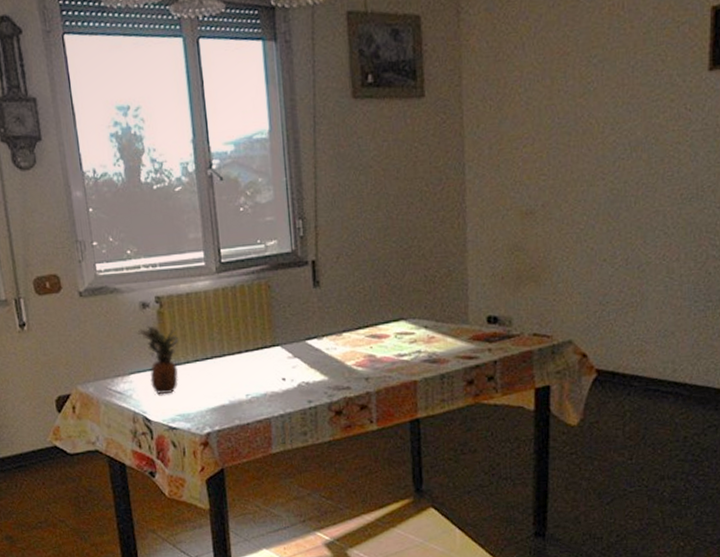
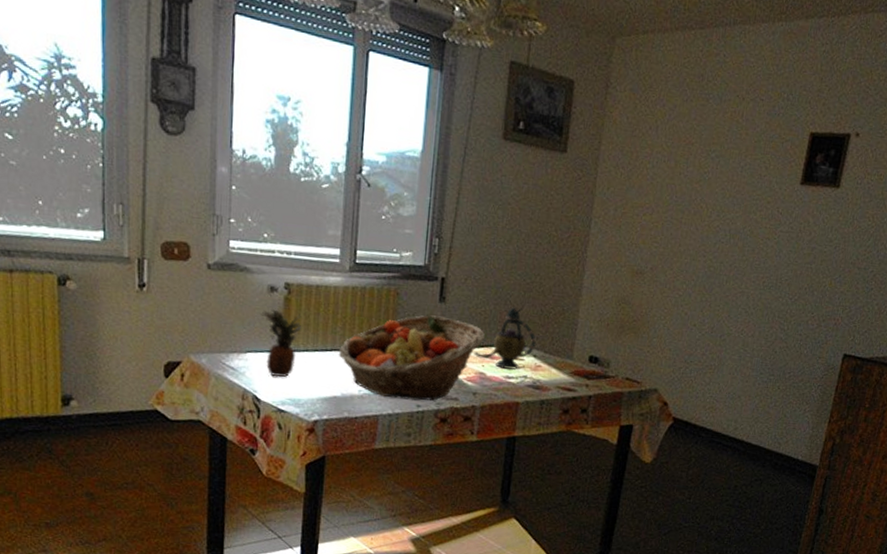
fruit basket: none [220,302,368,398] -> present [339,315,485,401]
teapot: none [358,277,425,347] -> present [472,307,536,370]

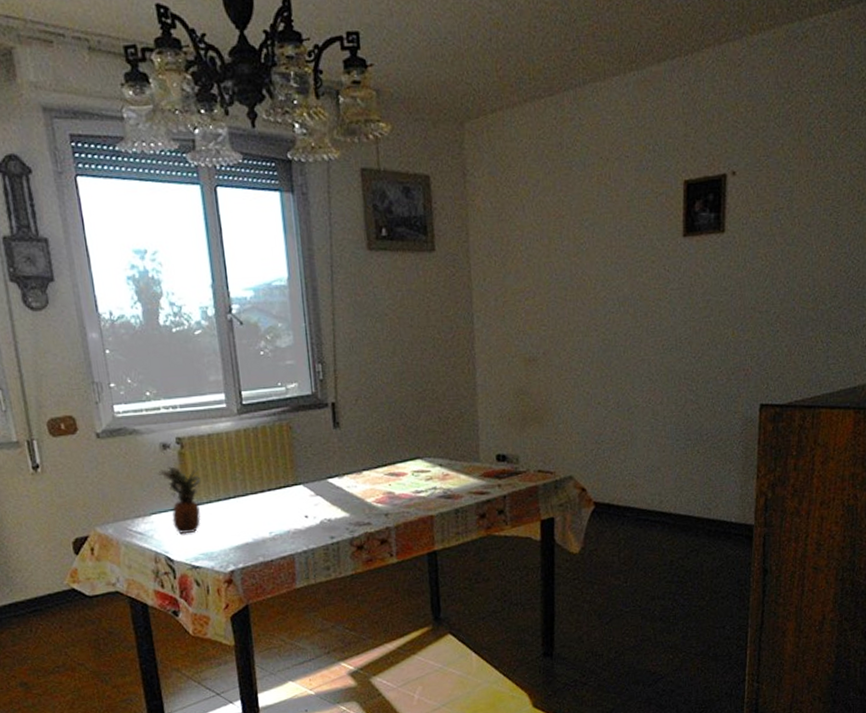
fruit basket: present [339,315,485,401] -> none [242,442,386,535]
teapot: present [472,307,536,370] -> none [377,419,440,484]

